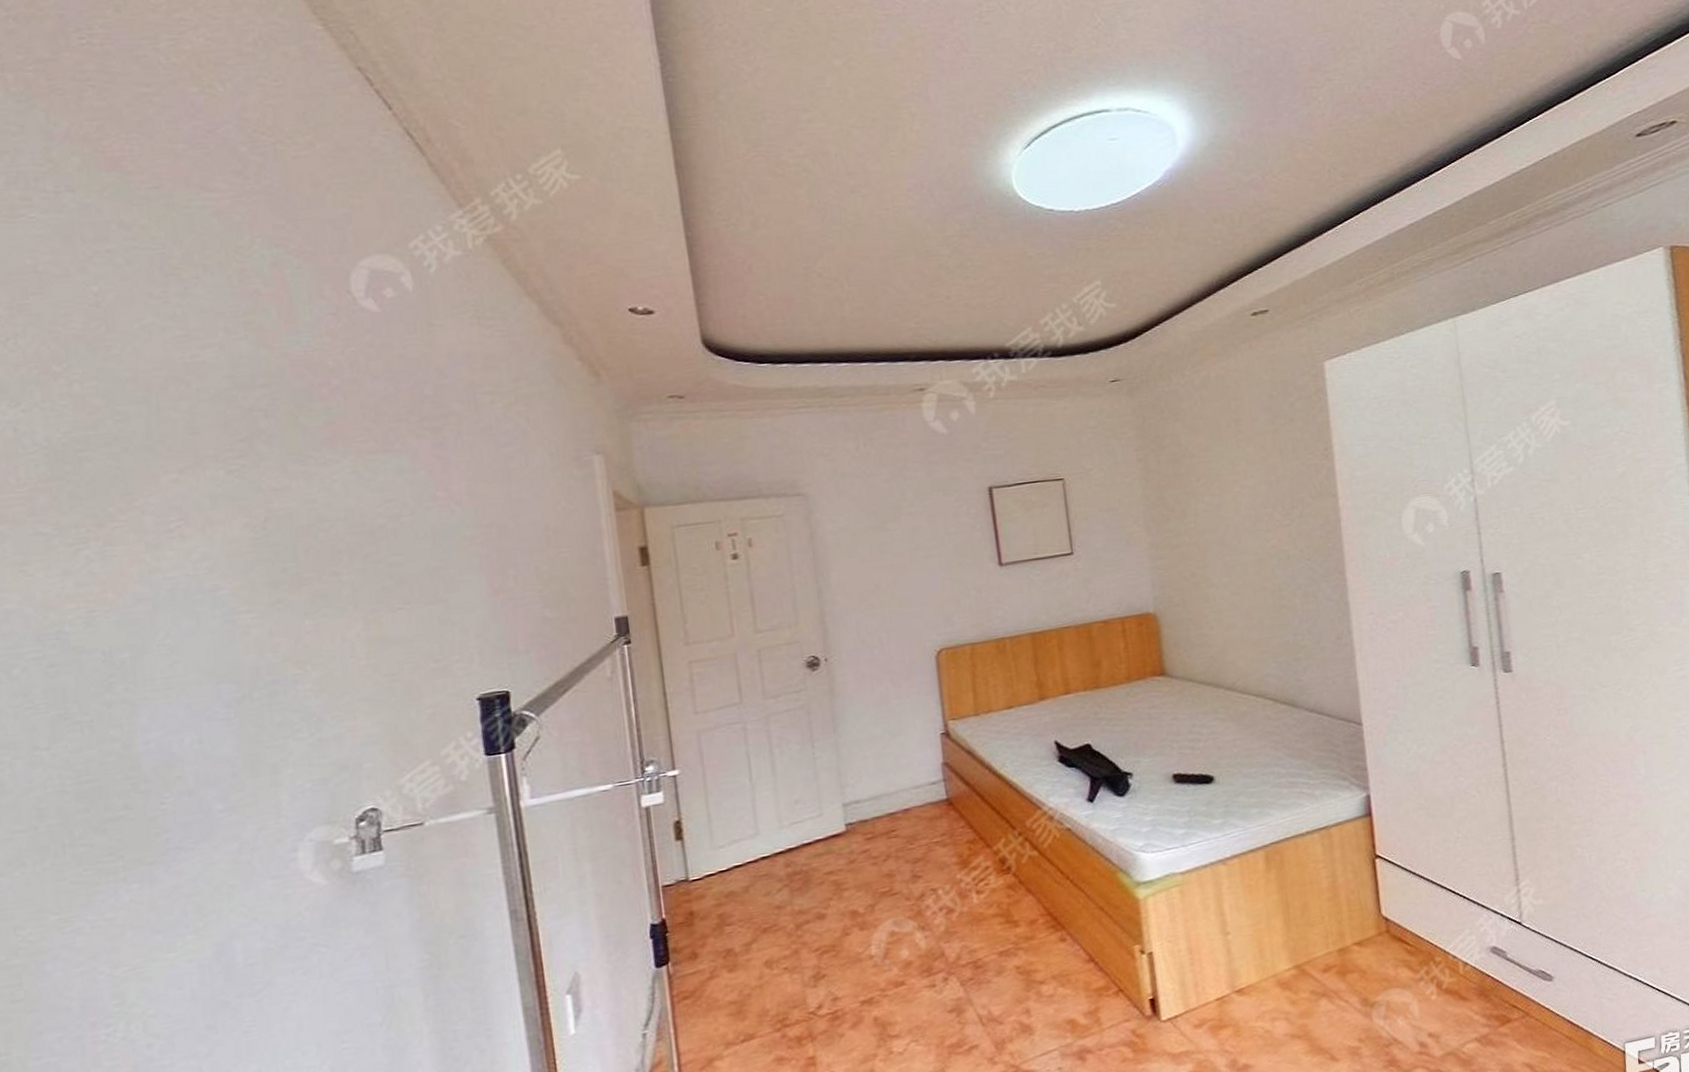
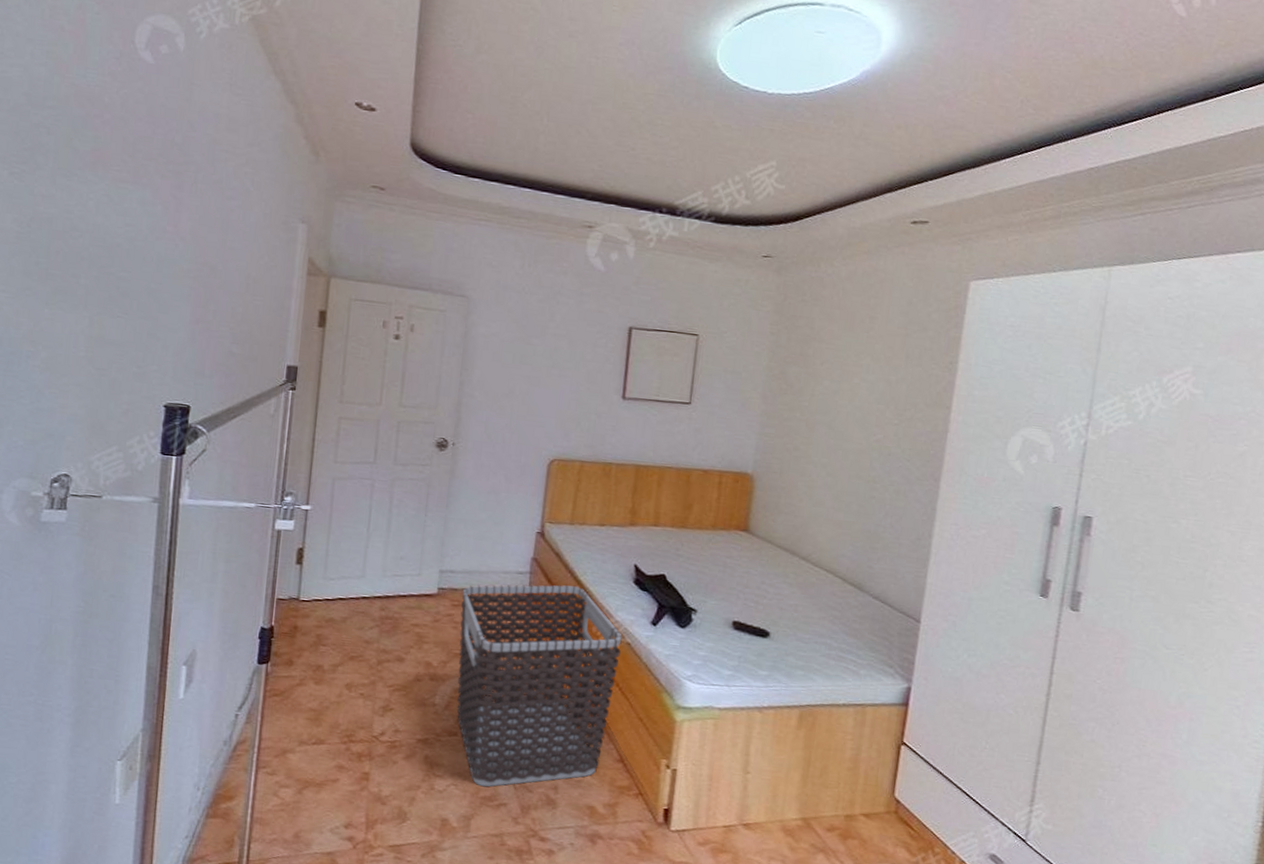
clothes hamper: none [874,781,1068,1034] -> present [456,584,622,787]

